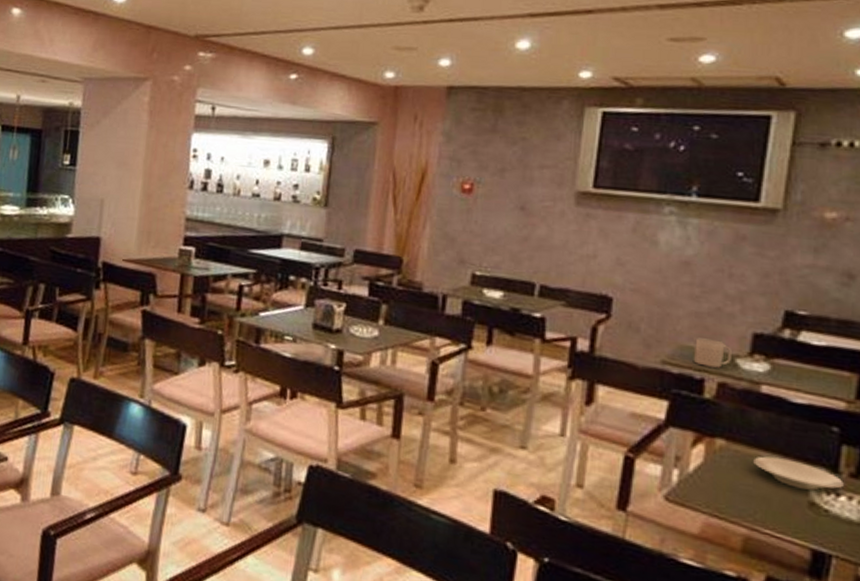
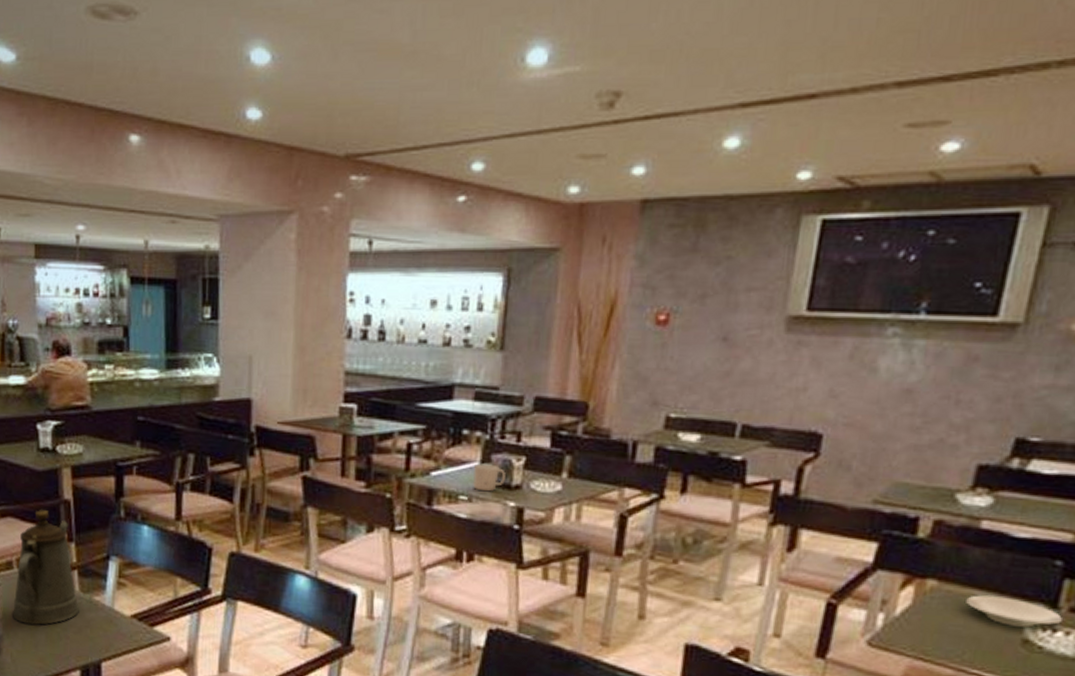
mug: none [297,307,328,334] -> present [472,463,506,492]
mug: present [694,338,732,368] -> none [909,473,952,505]

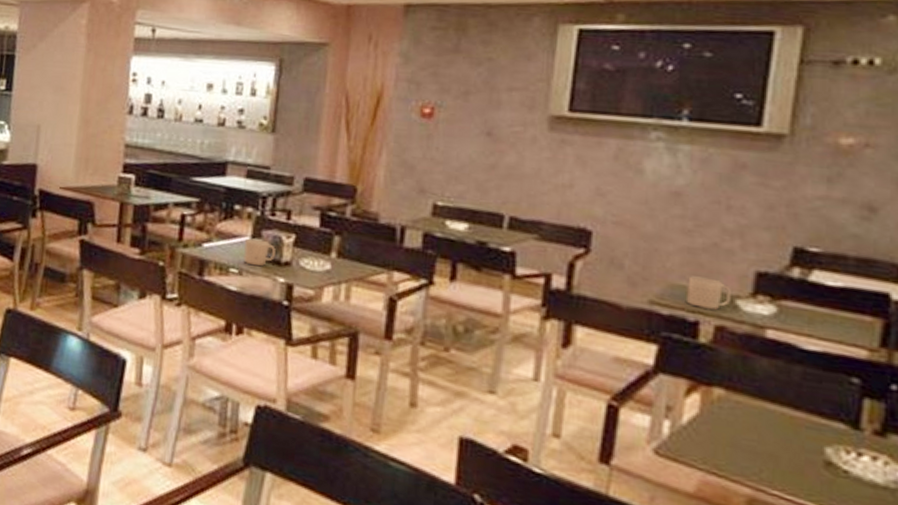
mug: none [909,473,952,505] -> present [687,276,731,310]
saucer: present [964,595,1064,628] -> none [756,408,868,449]

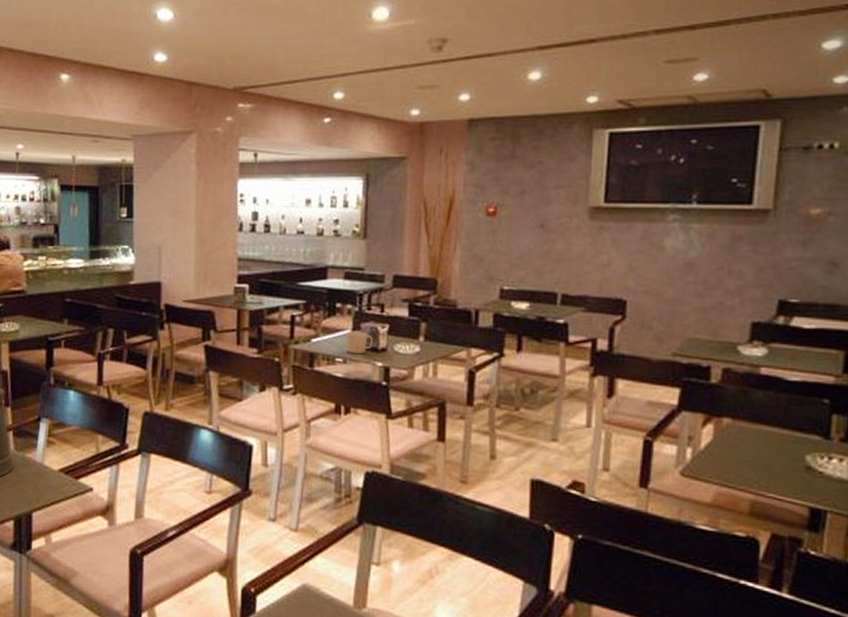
mug: present [687,276,731,310] -> none [701,330,733,356]

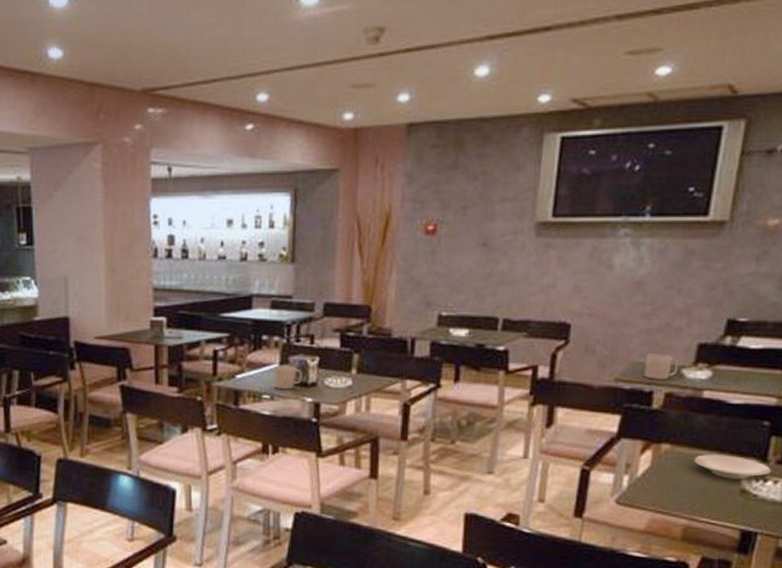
mug: none [701,330,733,356] -> present [644,353,678,380]
saucer: none [755,430,836,456] -> present [693,454,772,479]

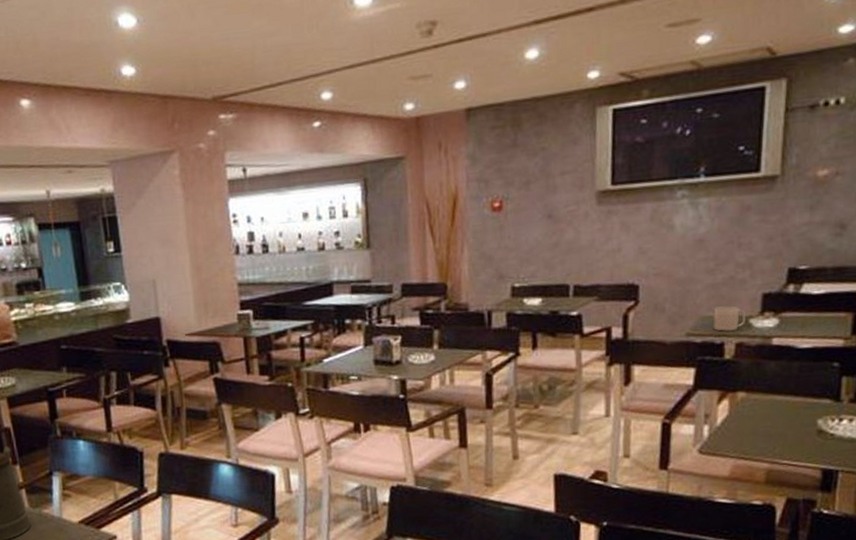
mug: present [273,365,302,390] -> none [359,346,387,370]
saucer: present [693,454,772,479] -> none [769,398,846,421]

